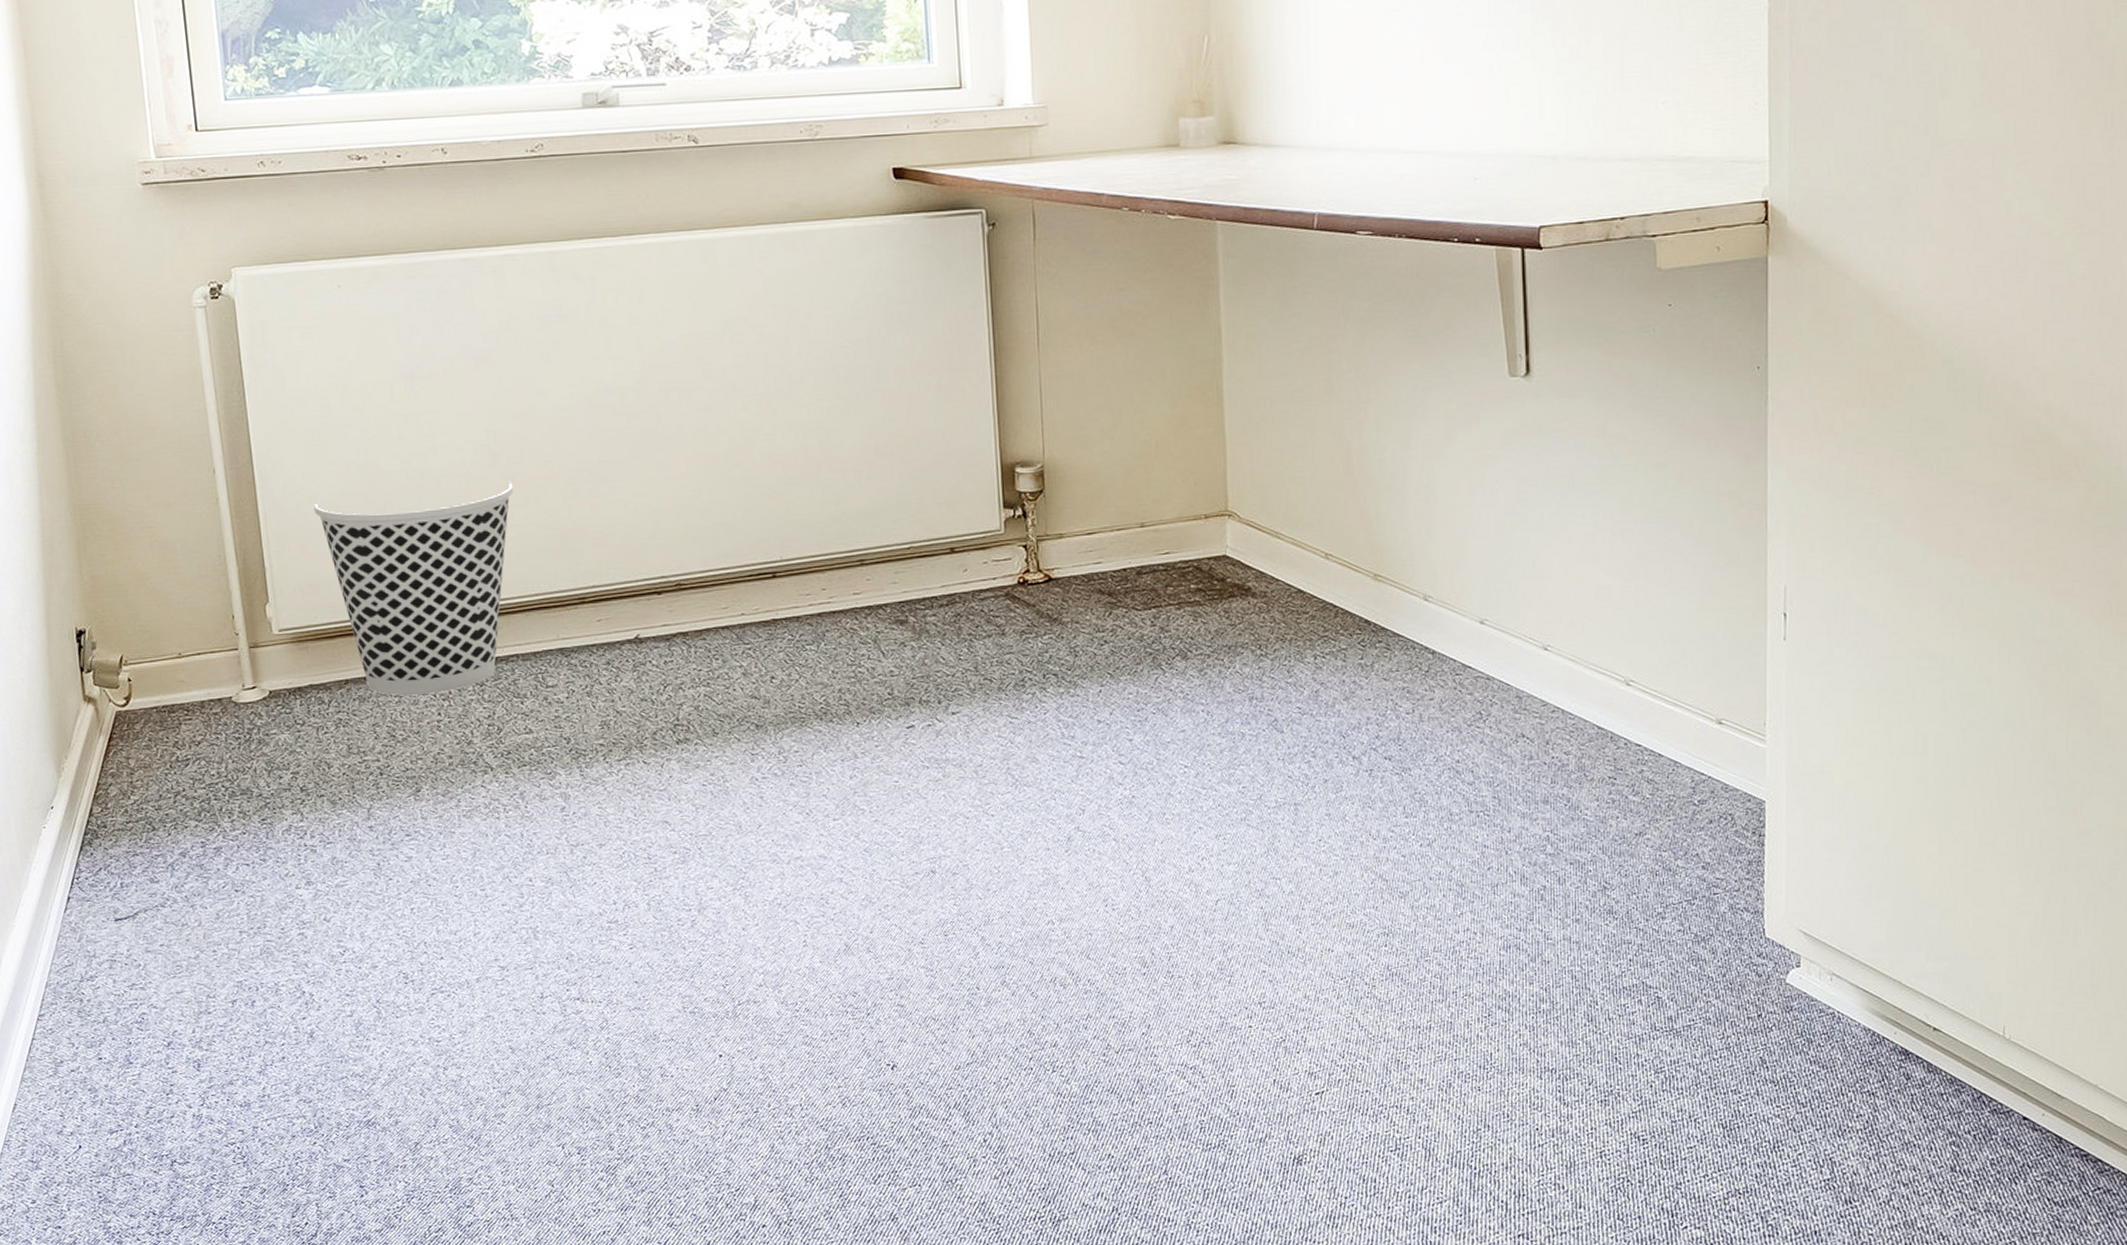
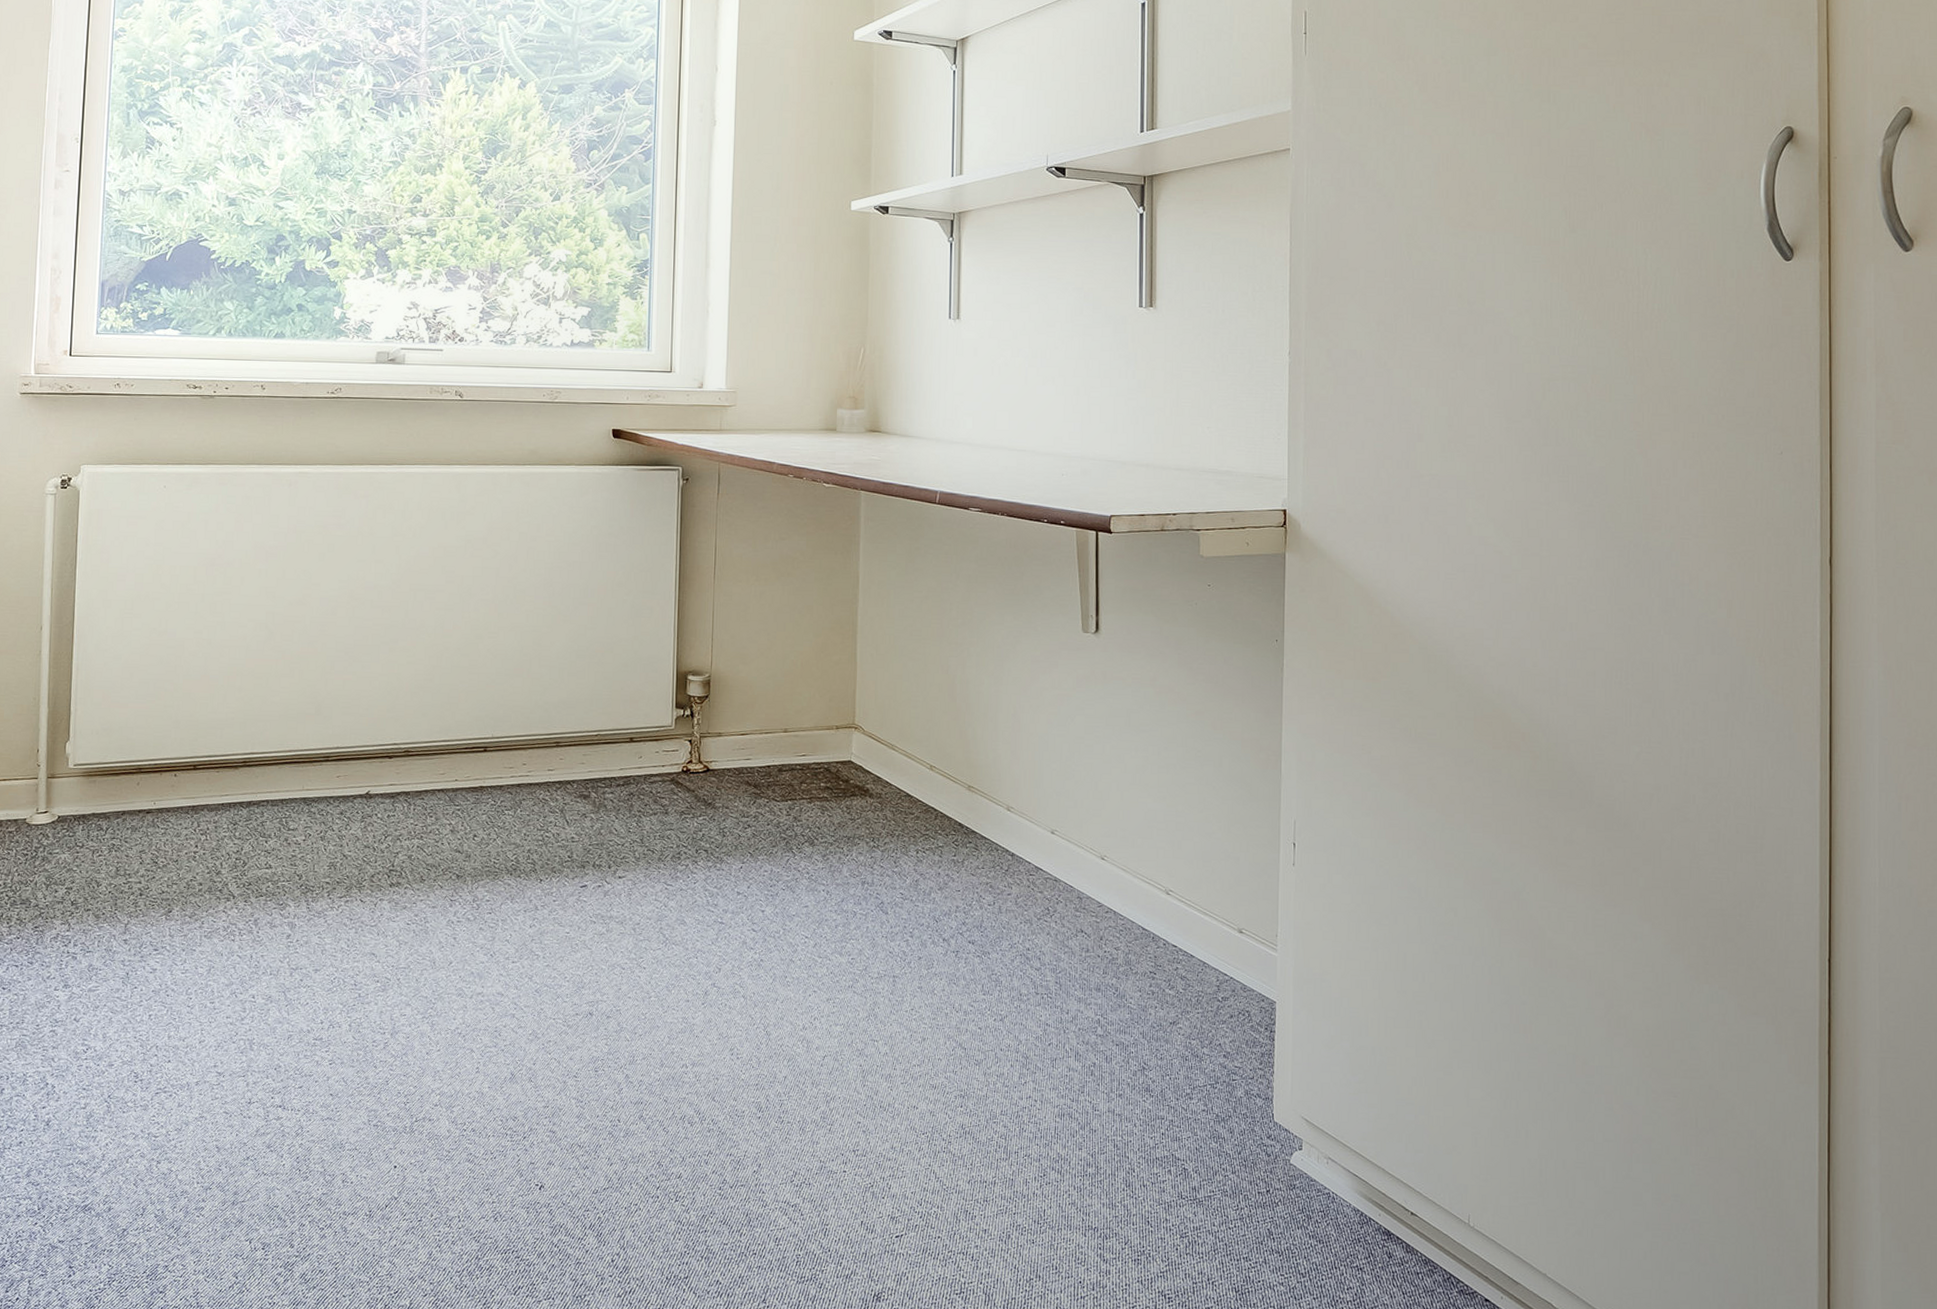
wastebasket: present [314,481,514,696] -> none [118,655,283,829]

